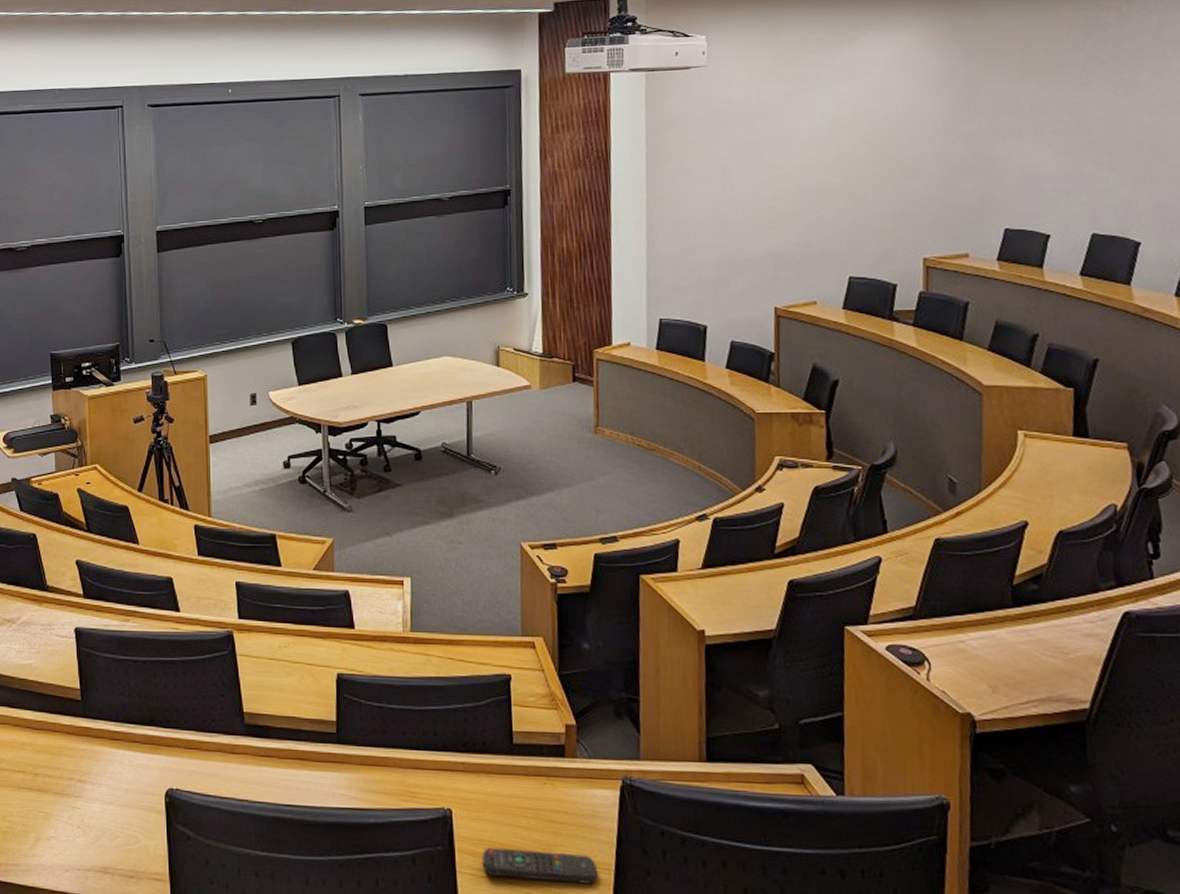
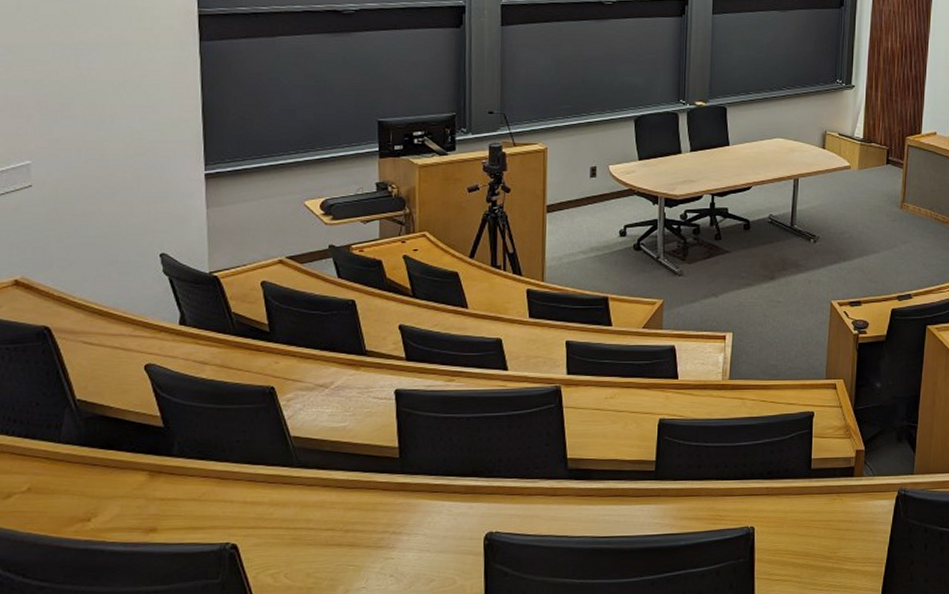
remote control: present [482,848,597,884] -> none [777,553,872,579]

